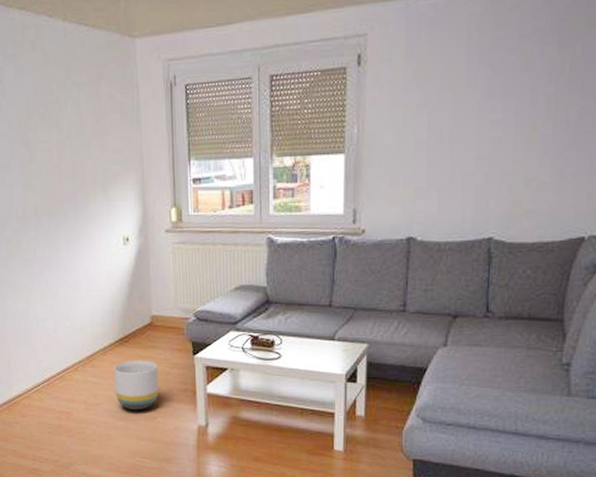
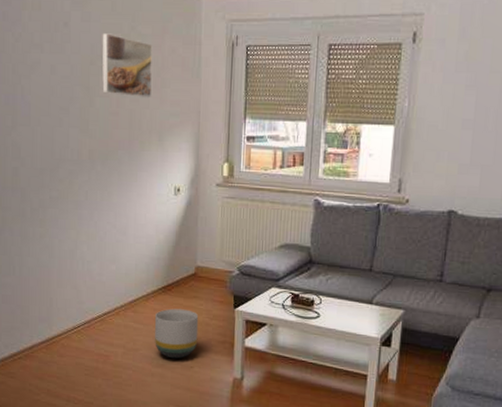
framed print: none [37,85,93,149] -> present [102,33,153,99]

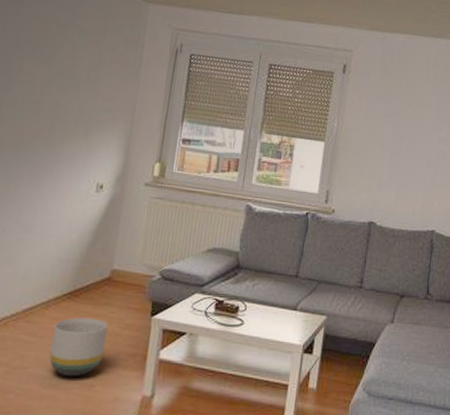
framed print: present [102,33,153,99] -> none [25,20,91,91]

